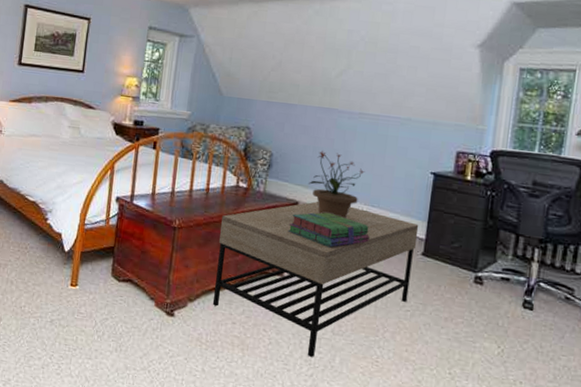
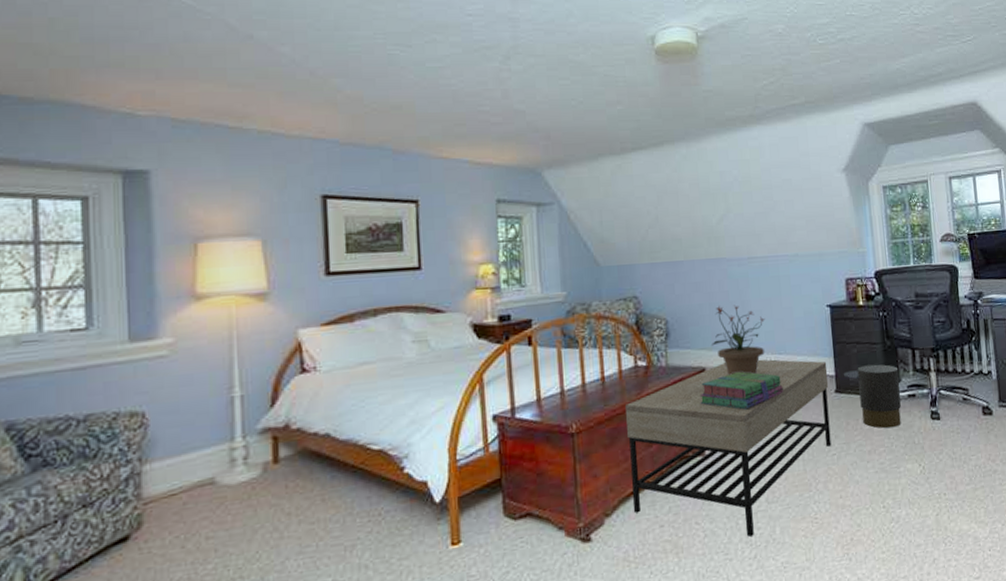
trash can: none [434,237,496,304] -> present [843,364,901,429]

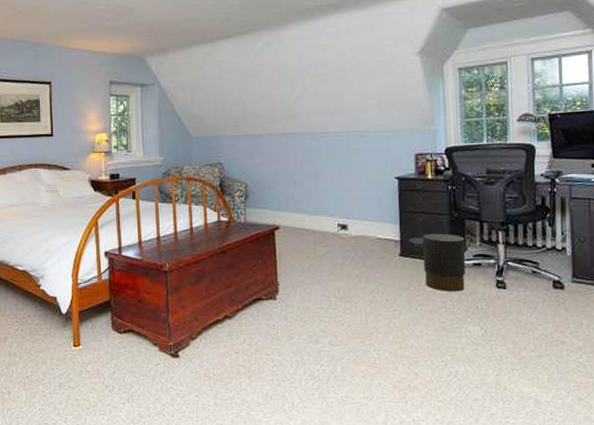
coffee table: present [625,359,832,538] -> none [209,222,394,372]
stack of books: present [699,371,783,410] -> none [273,231,349,264]
potted plant: present [712,305,766,375] -> none [285,173,335,235]

